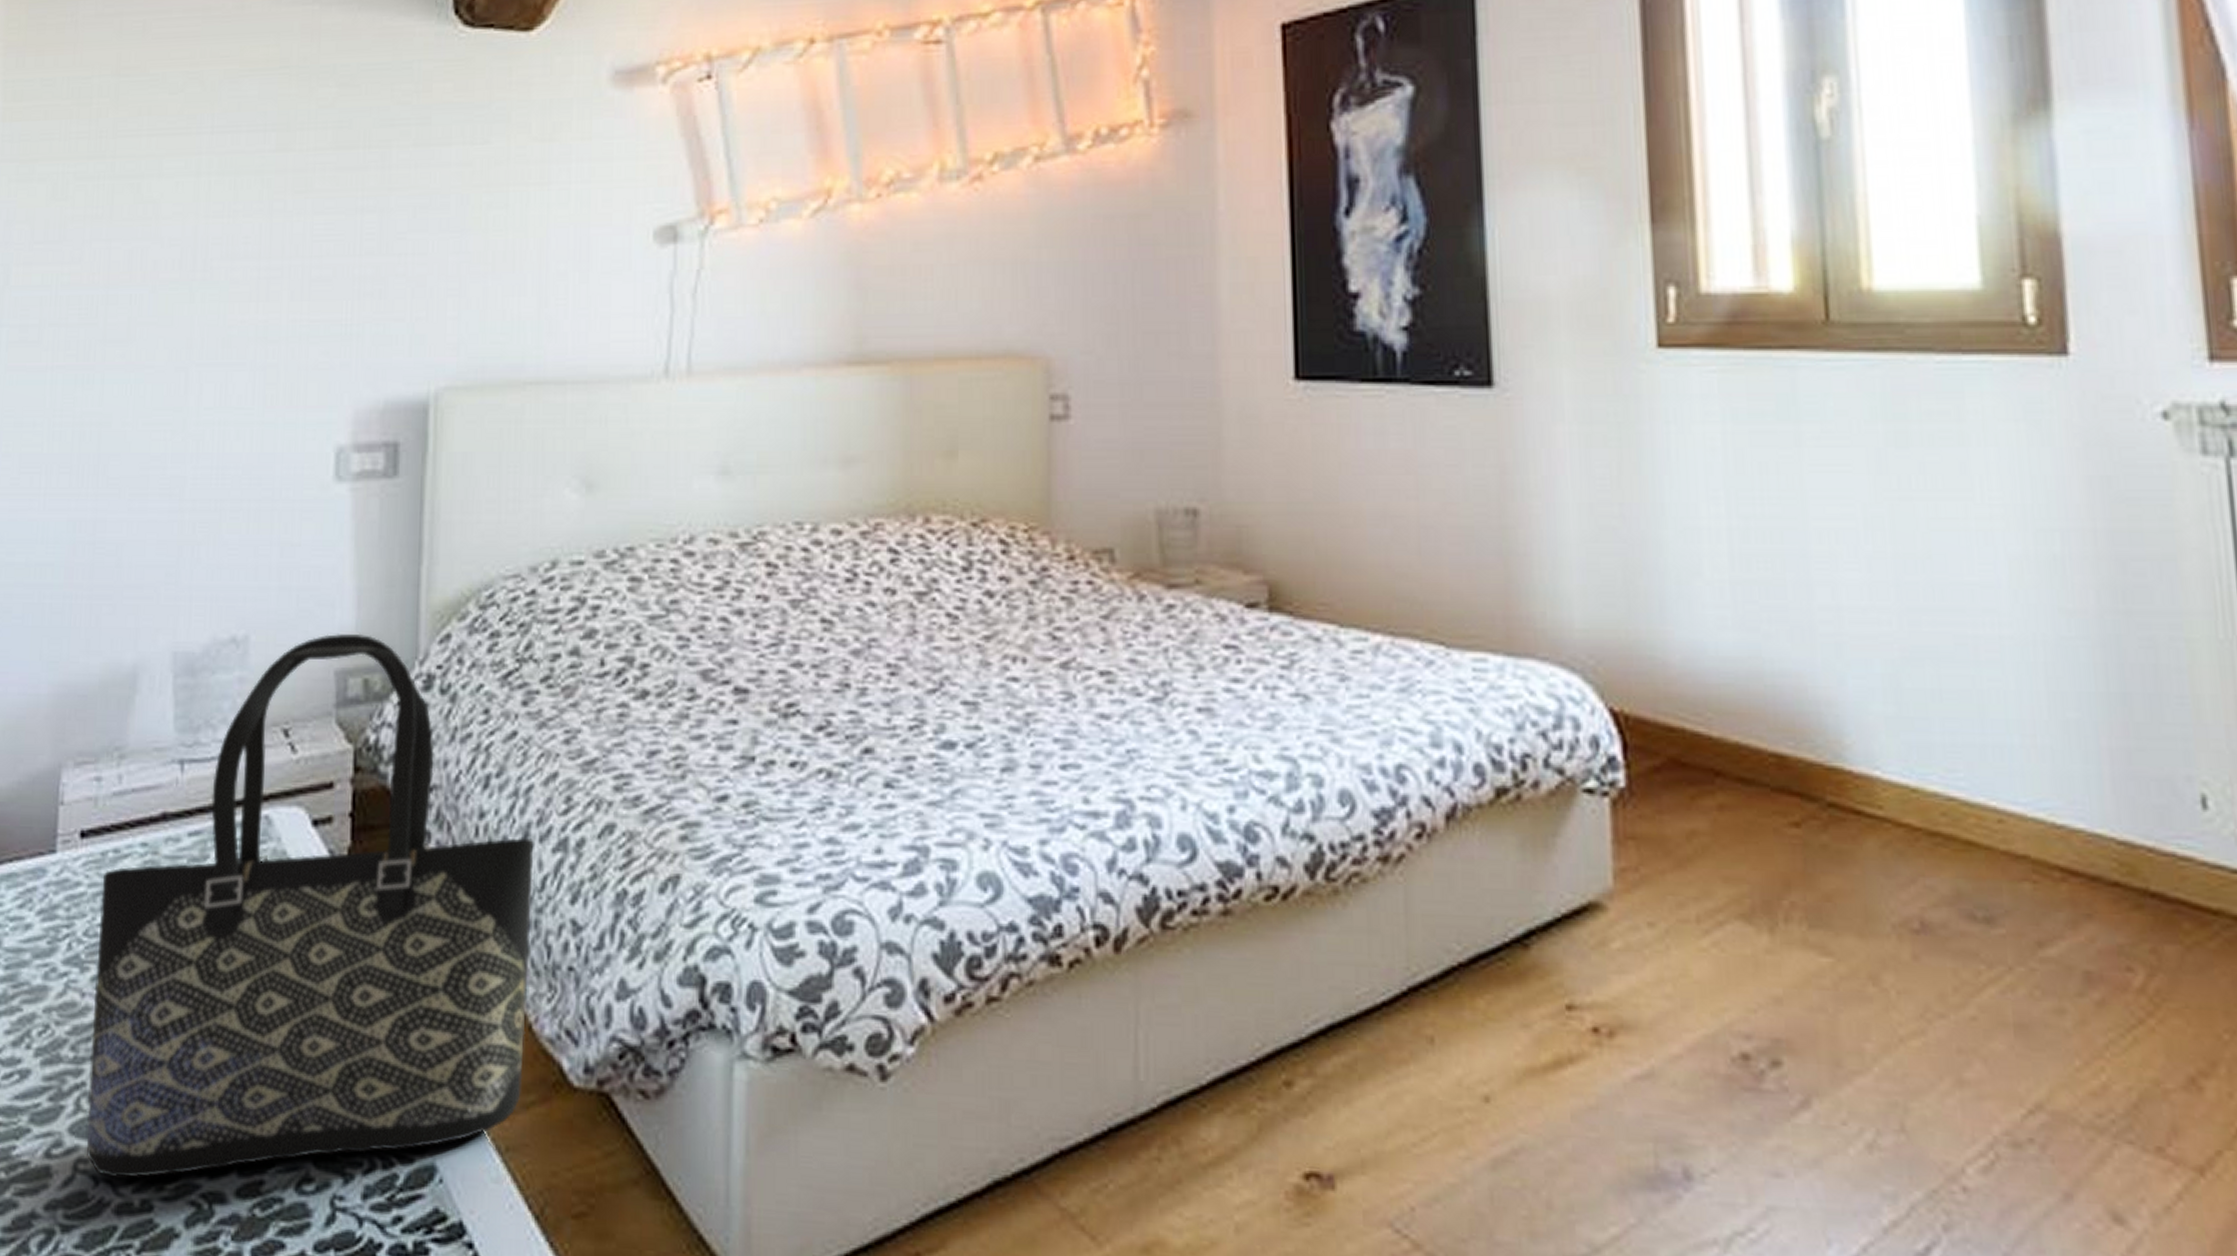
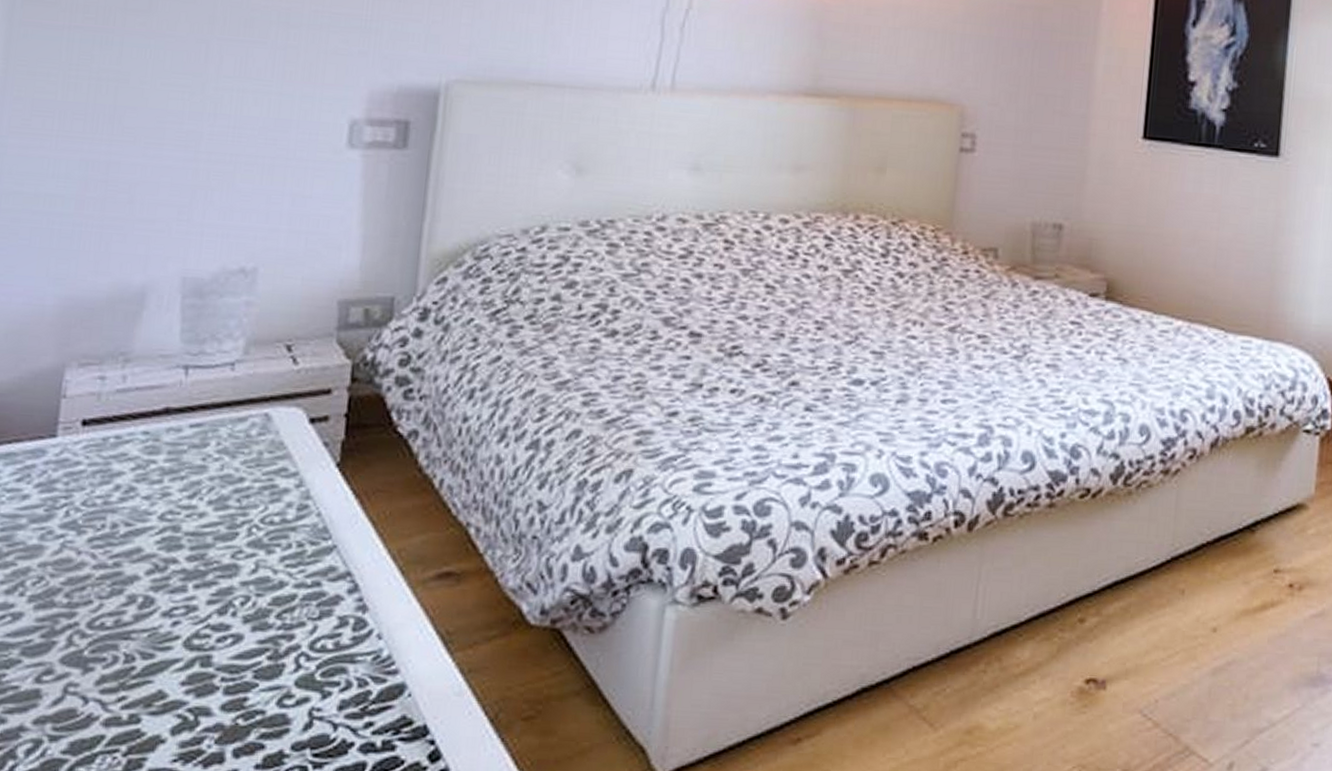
tote bag: present [86,633,534,1179] -> none [77,271,510,698]

